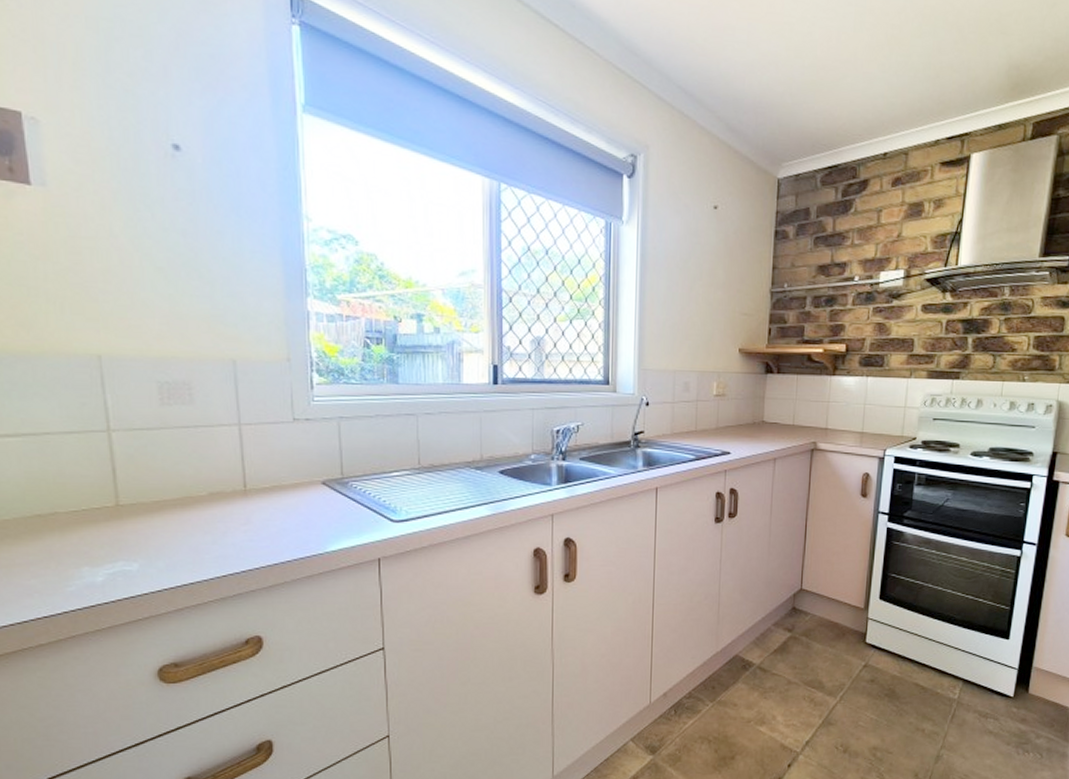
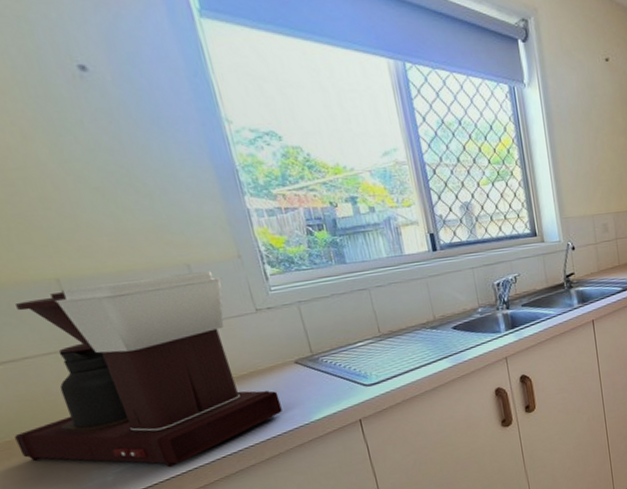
coffee maker: none [14,367,297,578] -> present [14,271,282,468]

